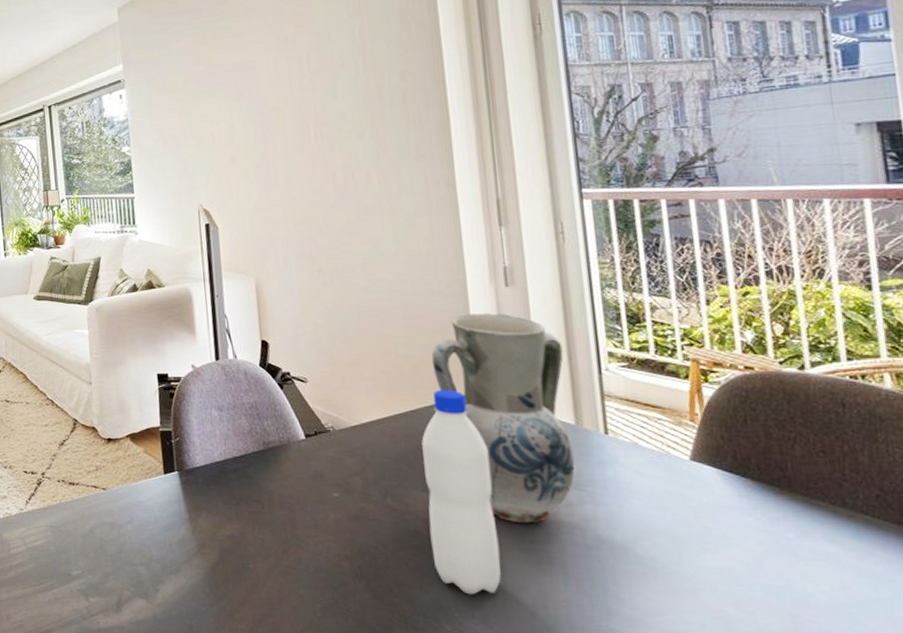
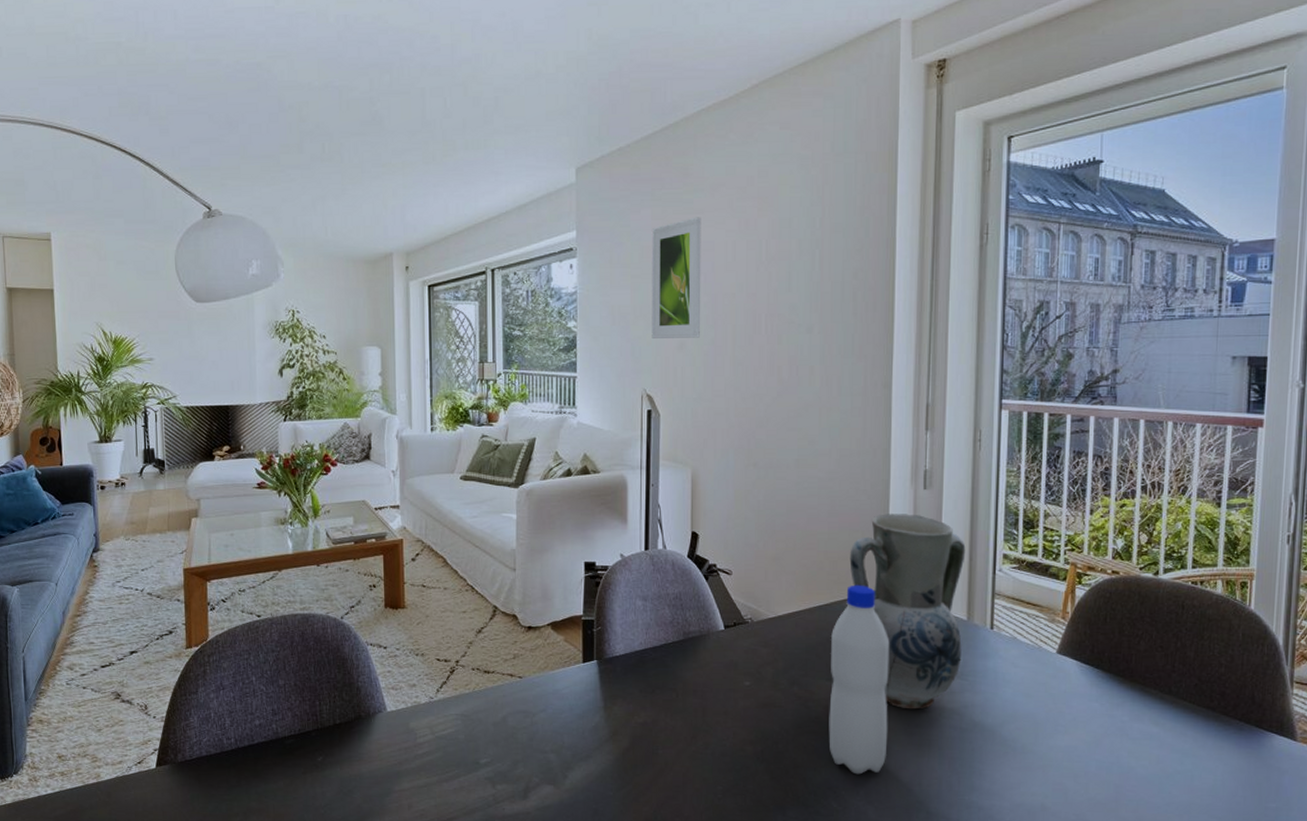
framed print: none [193,39,250,156] -> present [651,217,701,338]

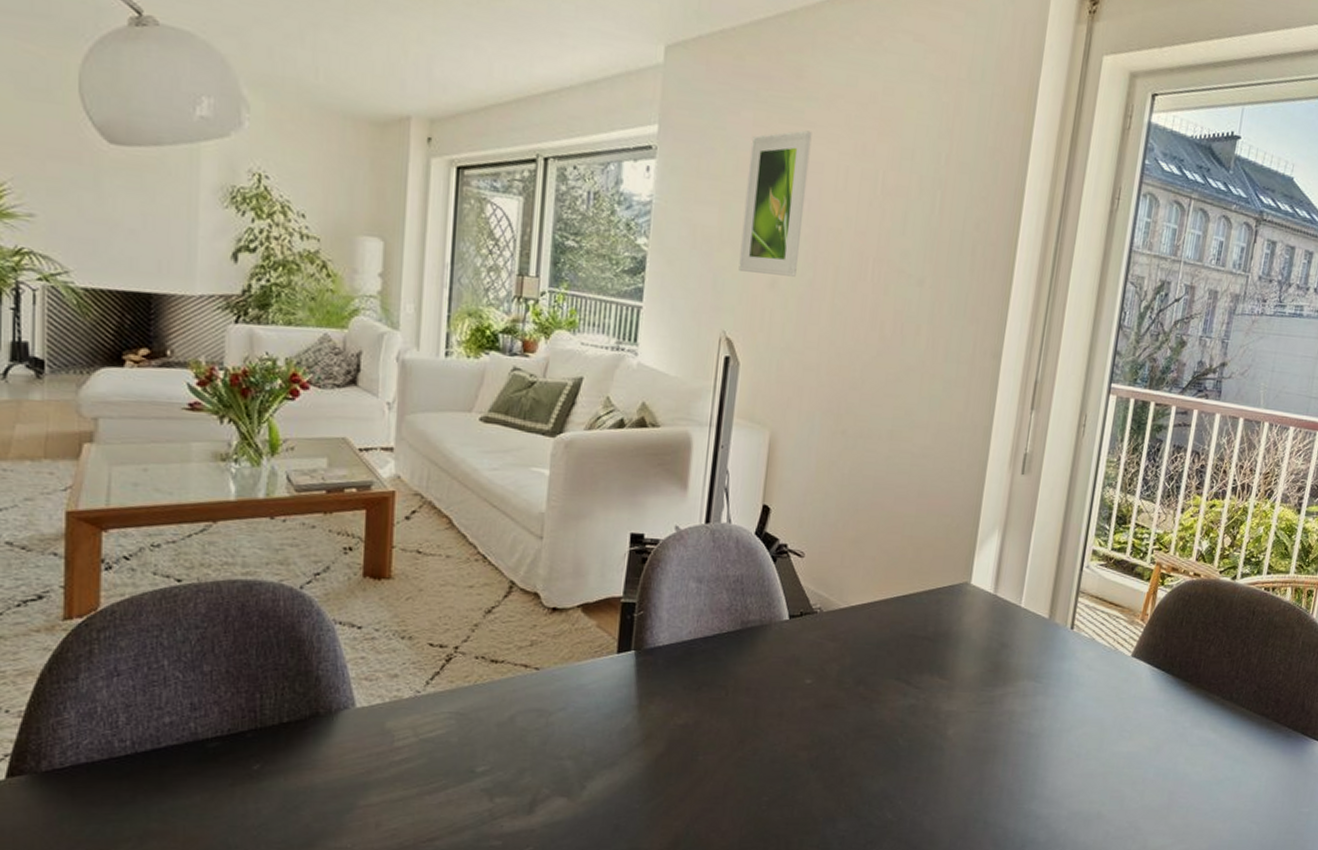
water bottle: present [828,584,890,775] -> none [890,575,967,783]
vase: present [849,514,966,710] -> none [934,498,1057,713]

